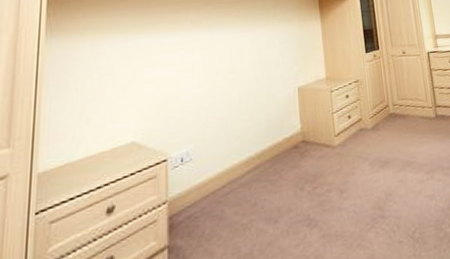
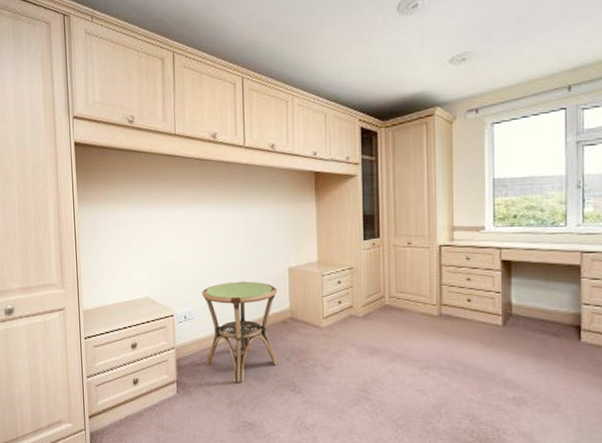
side table: none [203,106,291,231] -> present [202,281,278,382]

